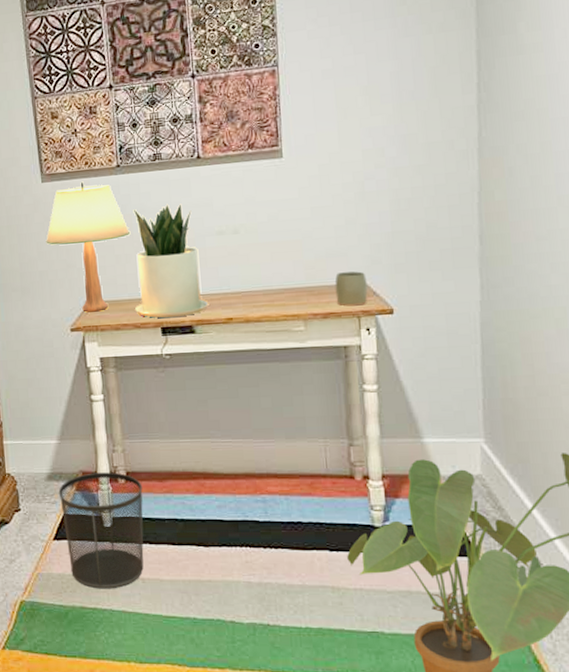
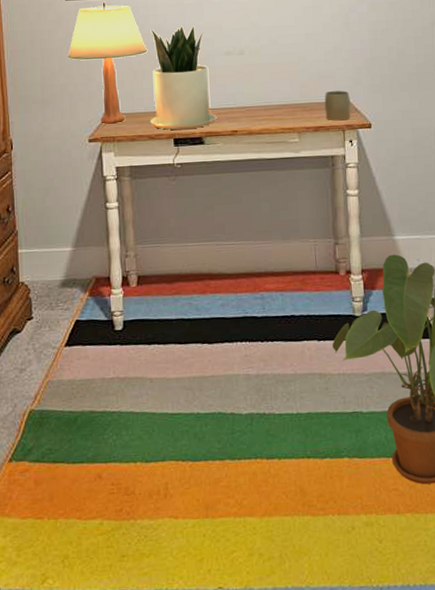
waste bin: present [58,472,144,589] -> none [71,276,153,392]

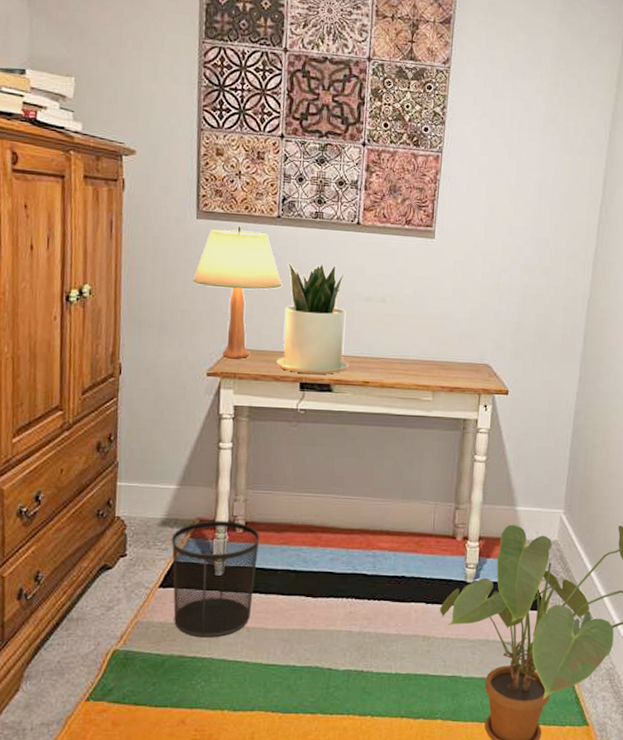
waste bin: none [71,276,153,392] -> present [171,521,260,638]
mug: present [324,90,351,121] -> none [462,352,491,384]

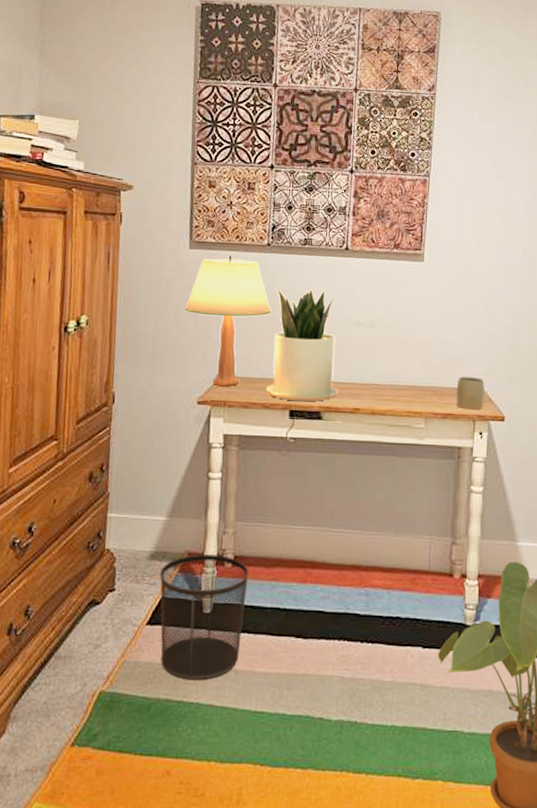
mug: none [462,352,491,384] -> present [456,377,485,410]

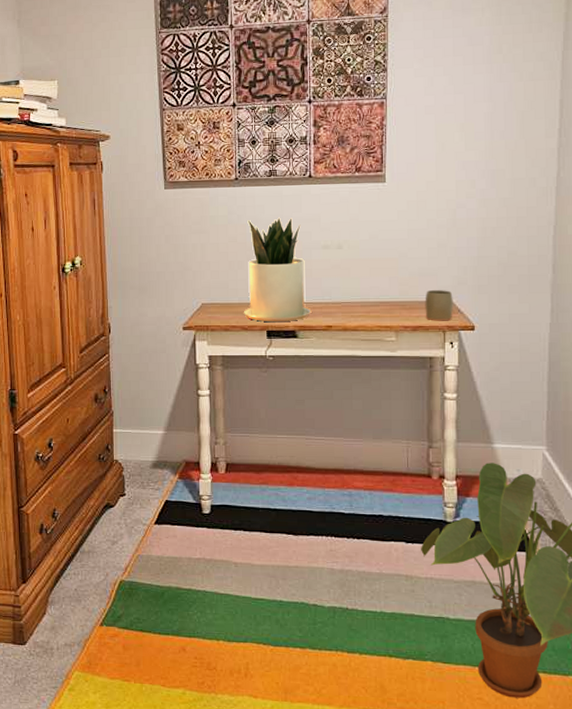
waste bin: present [159,554,249,681] -> none [162,462,241,572]
table lamp: present [185,254,271,387] -> none [165,191,243,313]

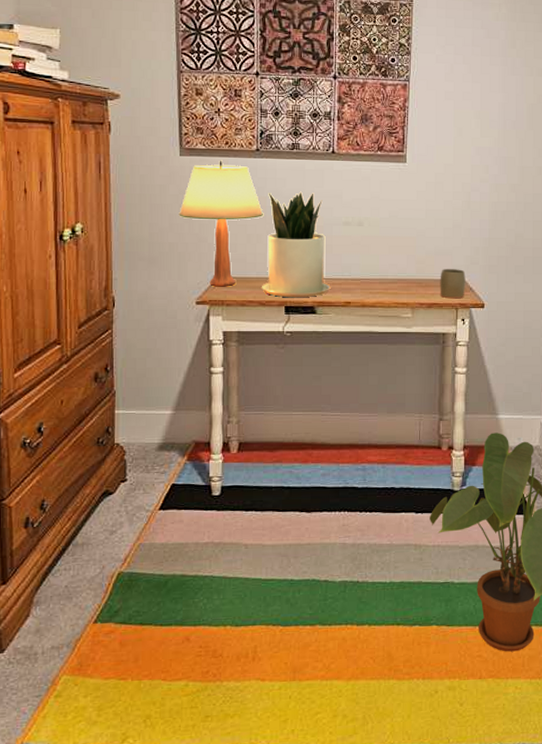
table lamp: none [165,191,243,313] -> present [179,160,263,287]

